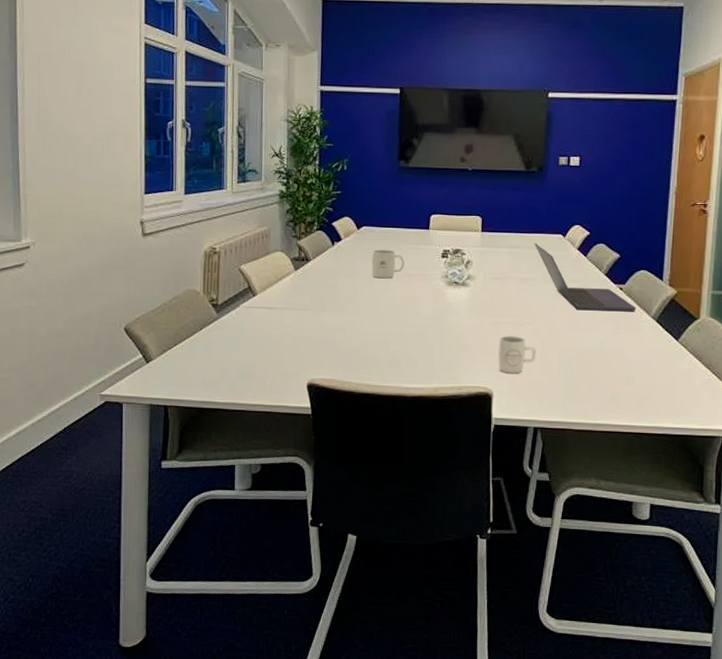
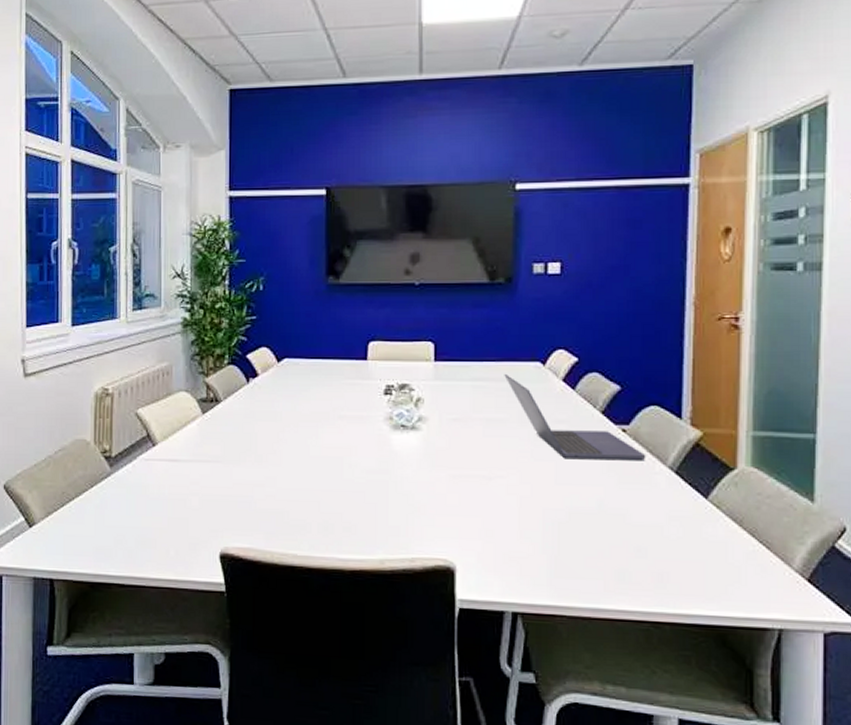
mug: present [372,249,404,279] -> none [296,386,337,423]
mug: present [498,336,536,374] -> none [461,493,512,542]

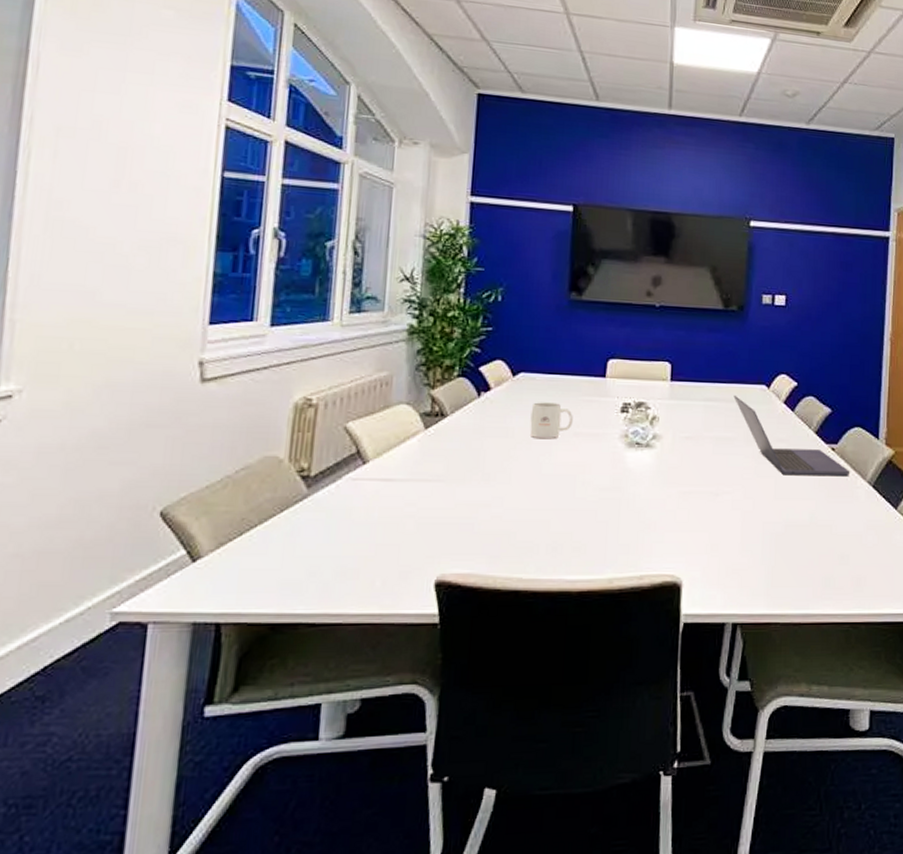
mug: none [296,386,337,423] -> present [530,402,573,439]

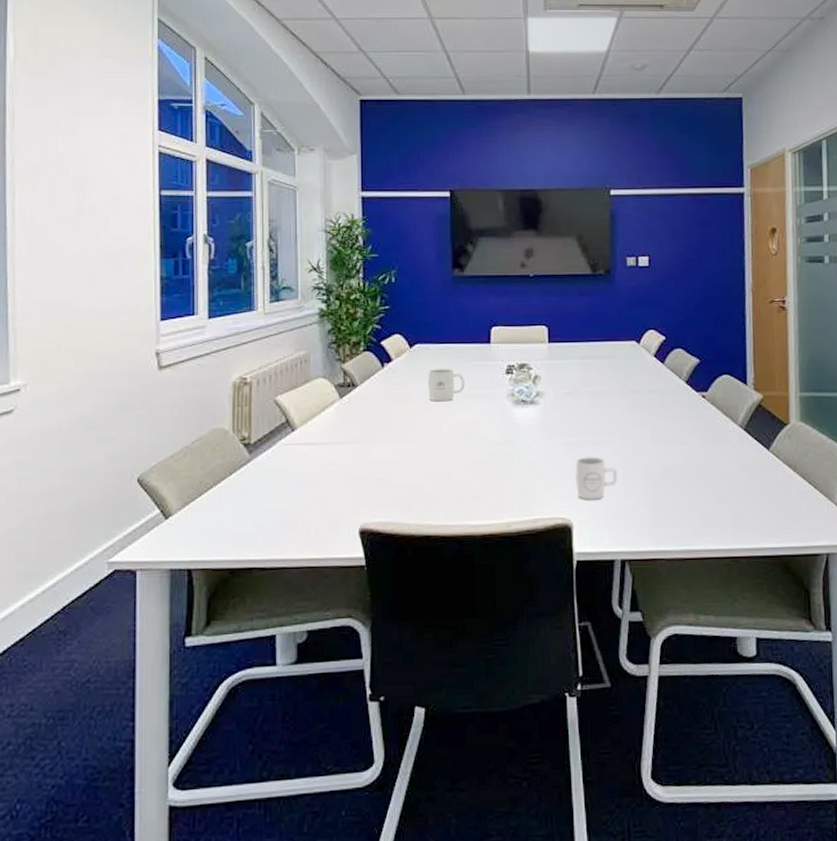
mug: none [689,509,736,556] -> present [575,457,618,500]
laptop: present [733,396,850,475] -> none [607,353,722,422]

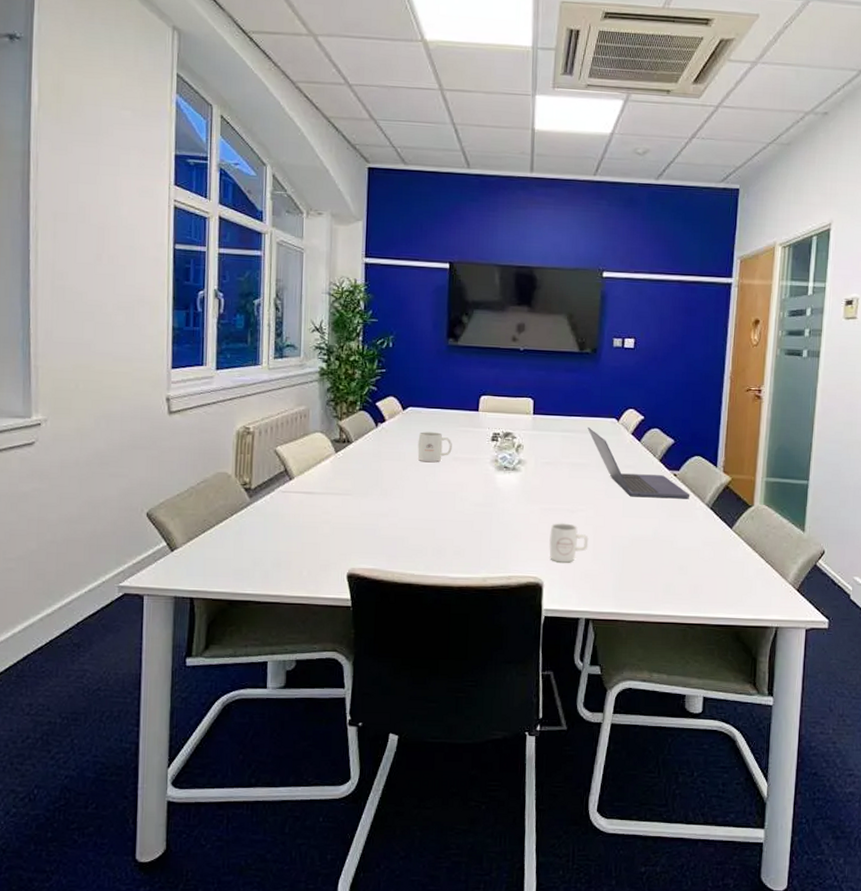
laptop: none [607,353,722,422] -> present [587,428,690,498]

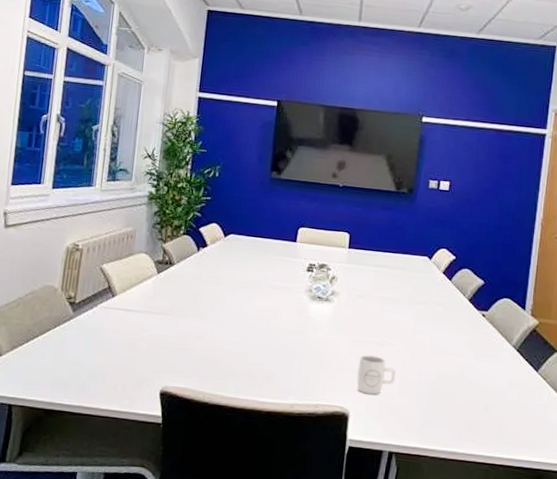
mug: present [417,432,452,463] -> none [235,258,269,289]
laptop: present [587,428,690,498] -> none [400,264,498,339]

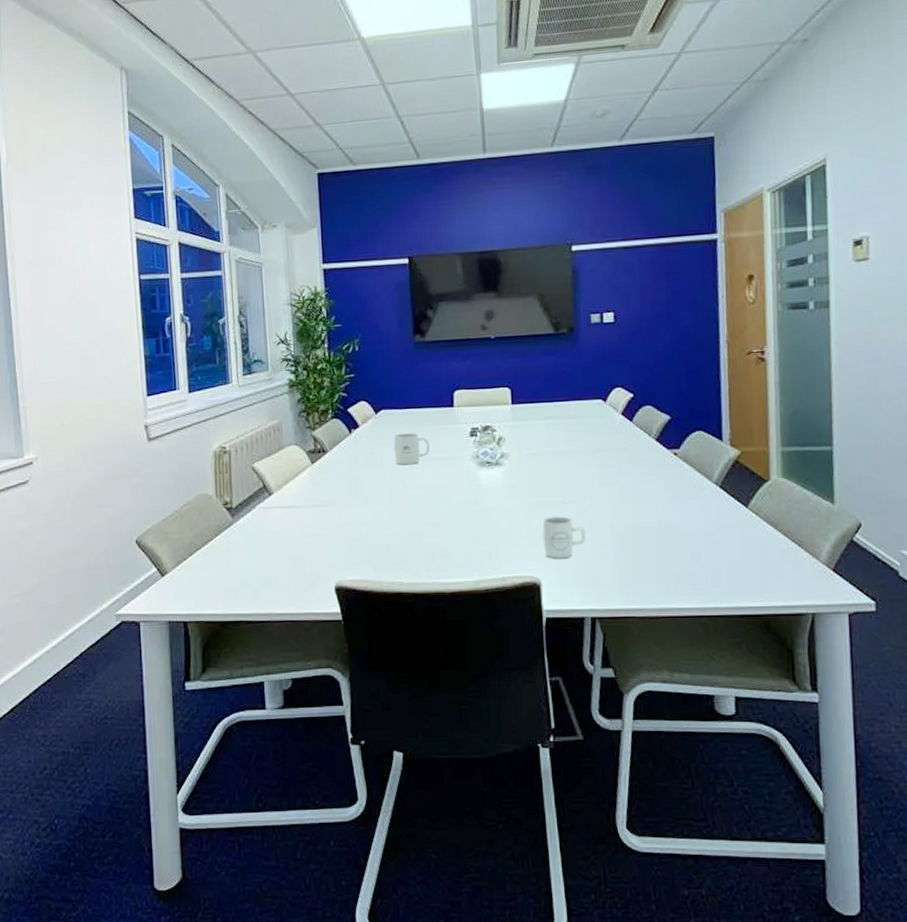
mug: none [235,258,269,289] -> present [394,433,430,465]

